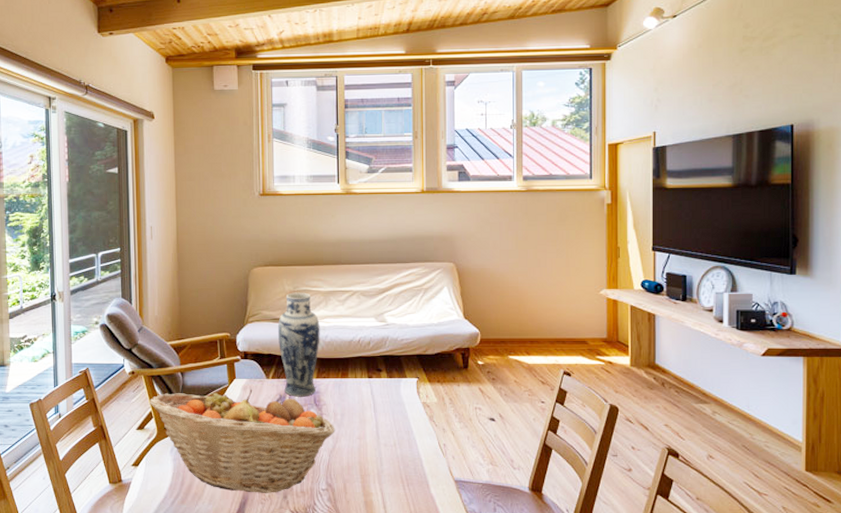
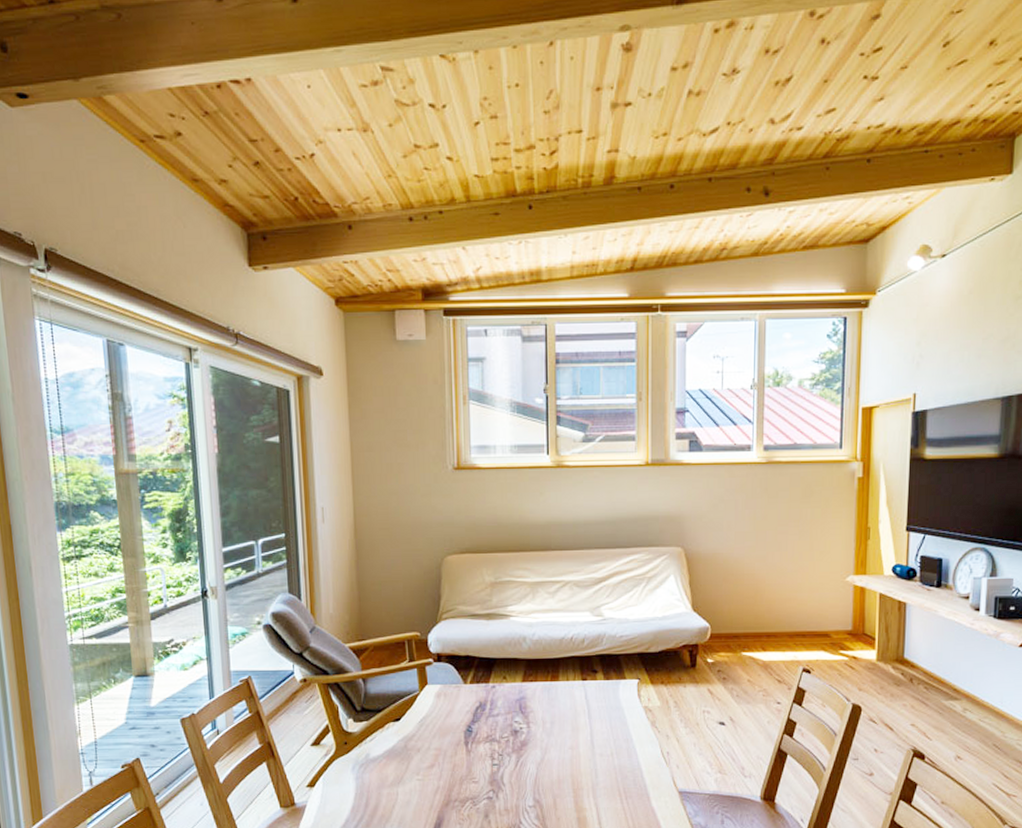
fruit basket: present [149,389,335,493] -> none [326,696,544,813]
vase: present [277,292,320,397] -> none [476,583,526,704]

